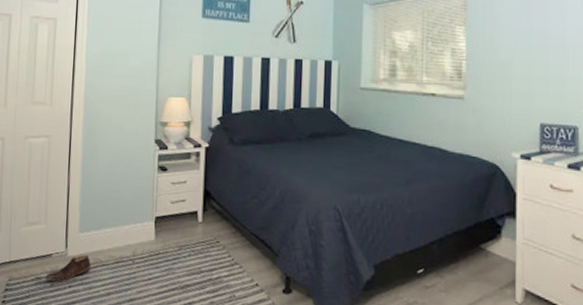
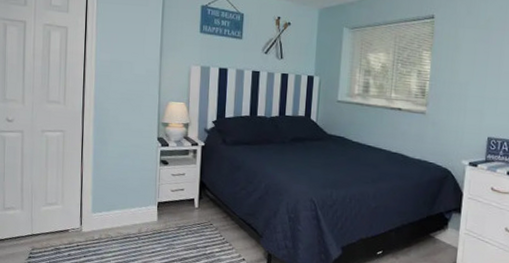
shoe: present [45,255,91,282] -> none [63,231,103,253]

